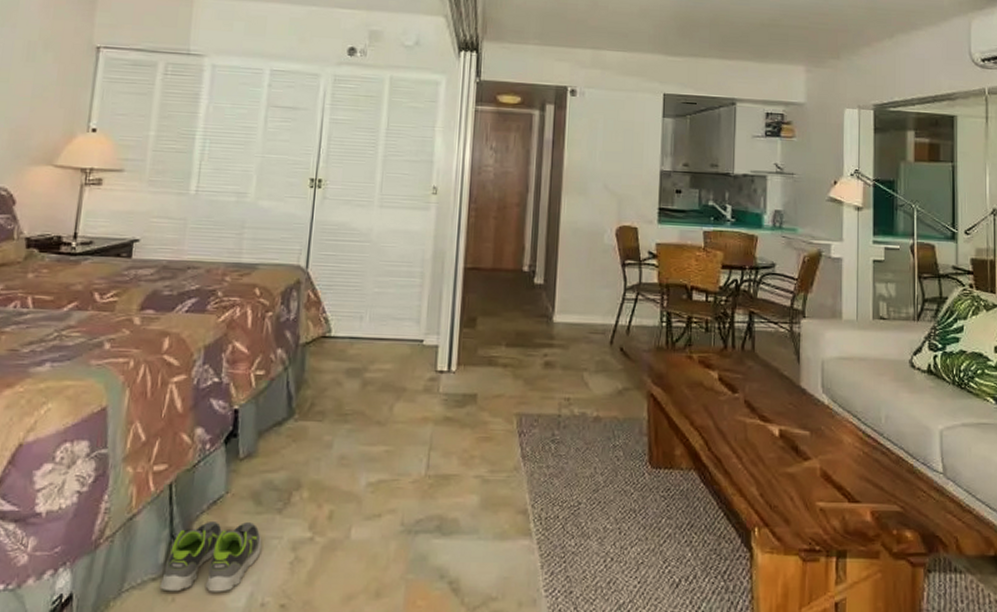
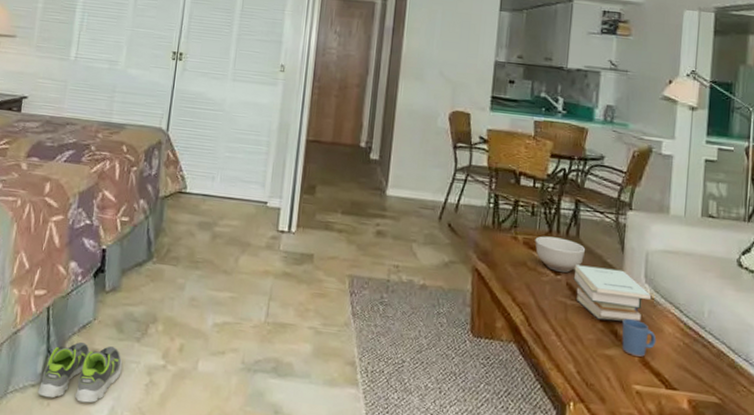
bowl: none [710,352,762,389] -> present [535,236,586,273]
books: none [751,380,830,437] -> present [573,264,652,322]
mug: none [802,432,837,472] -> present [622,318,657,358]

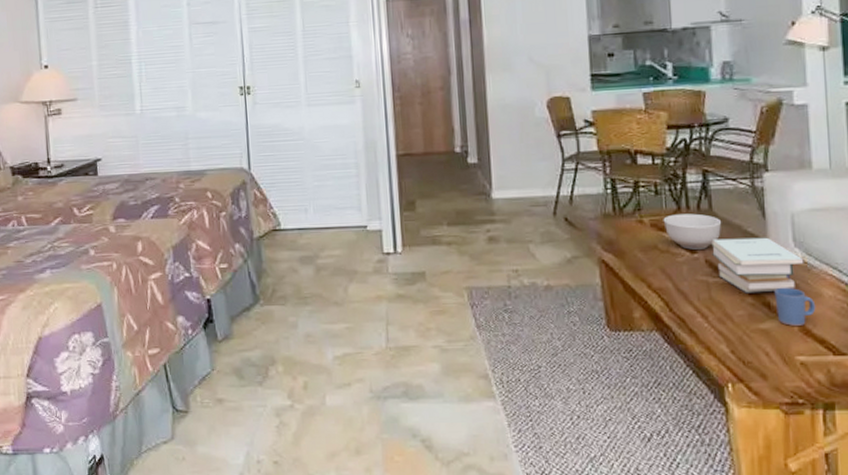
athletic shoe: present [37,341,123,403] -> none [170,393,250,452]

